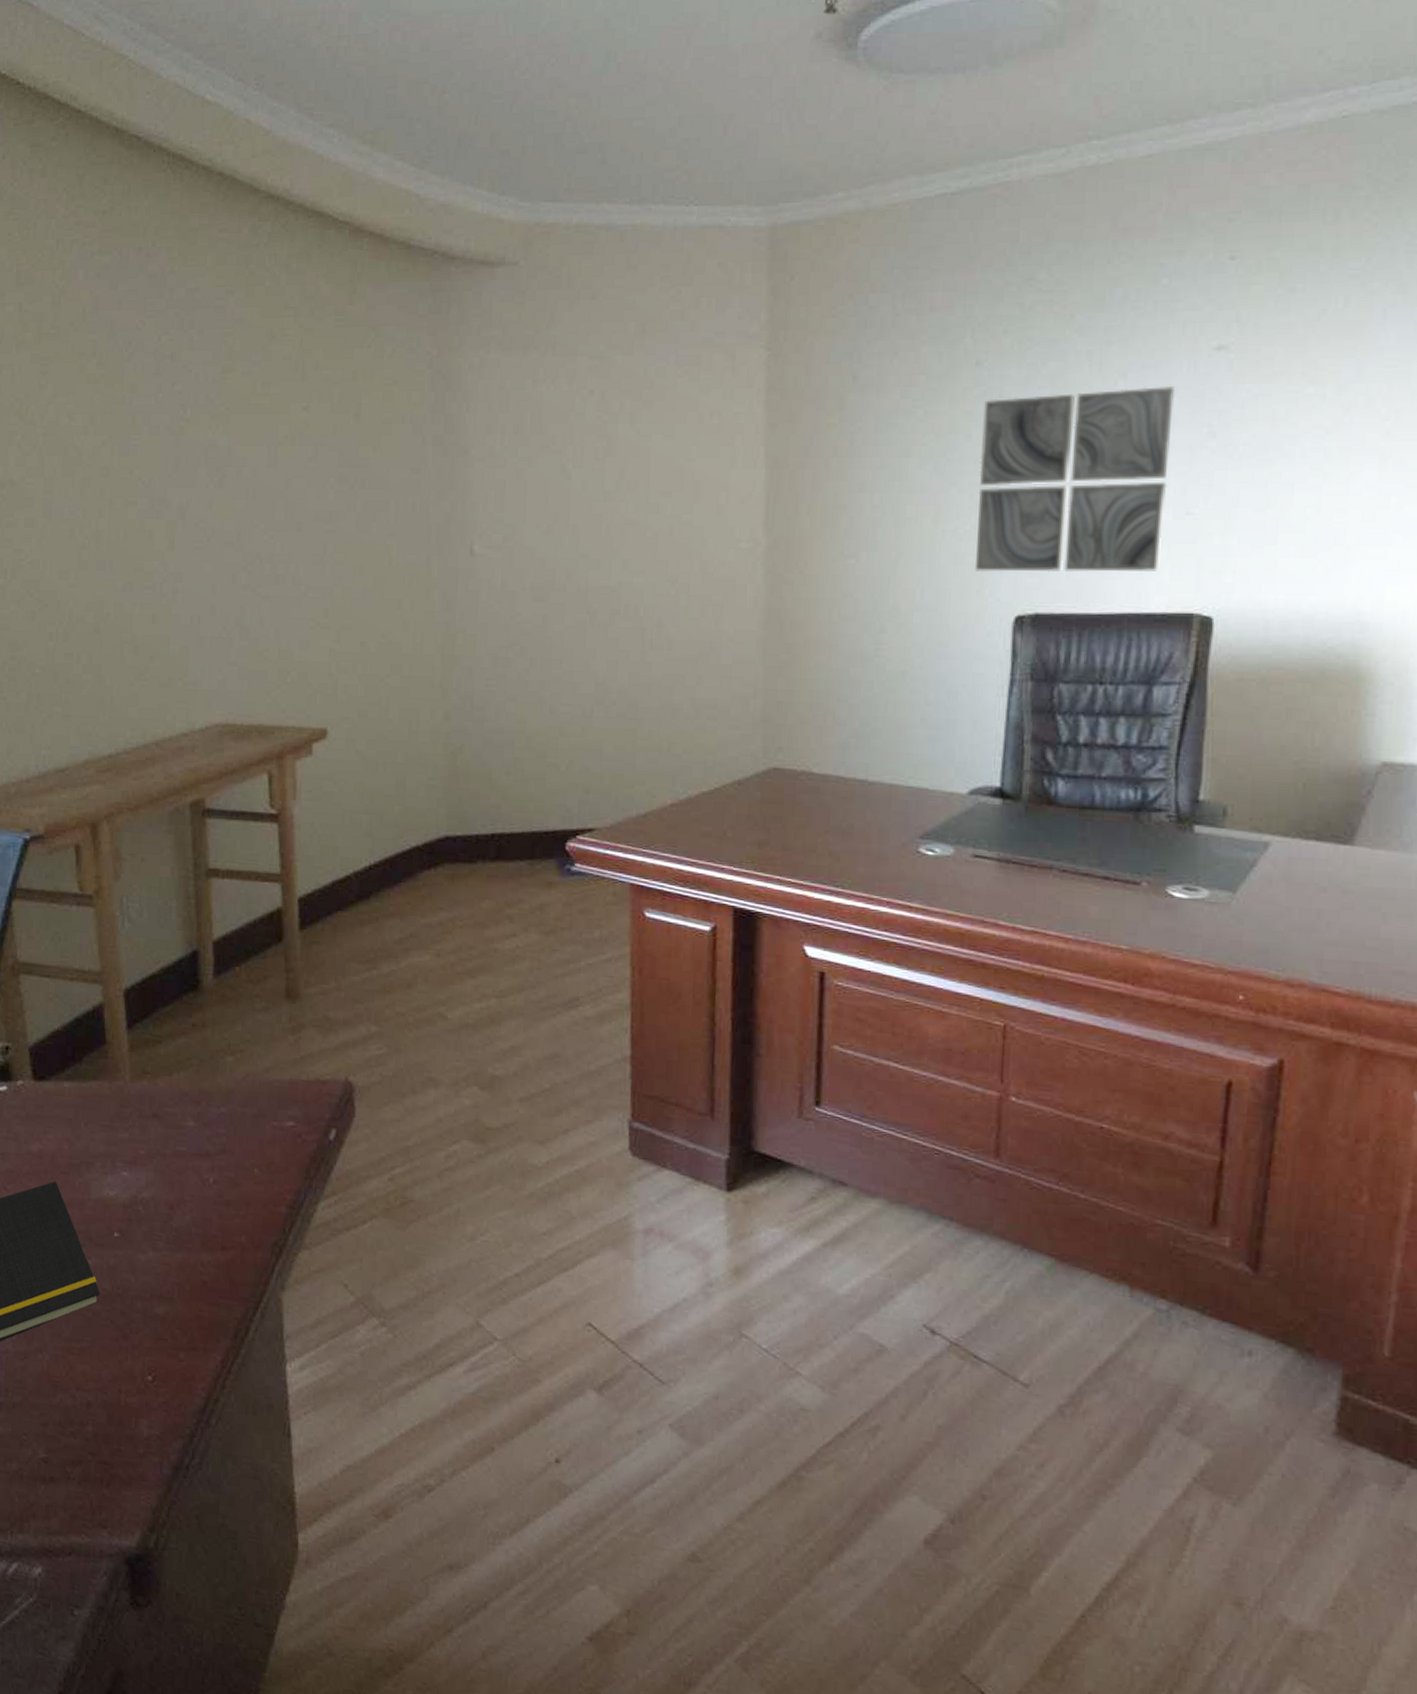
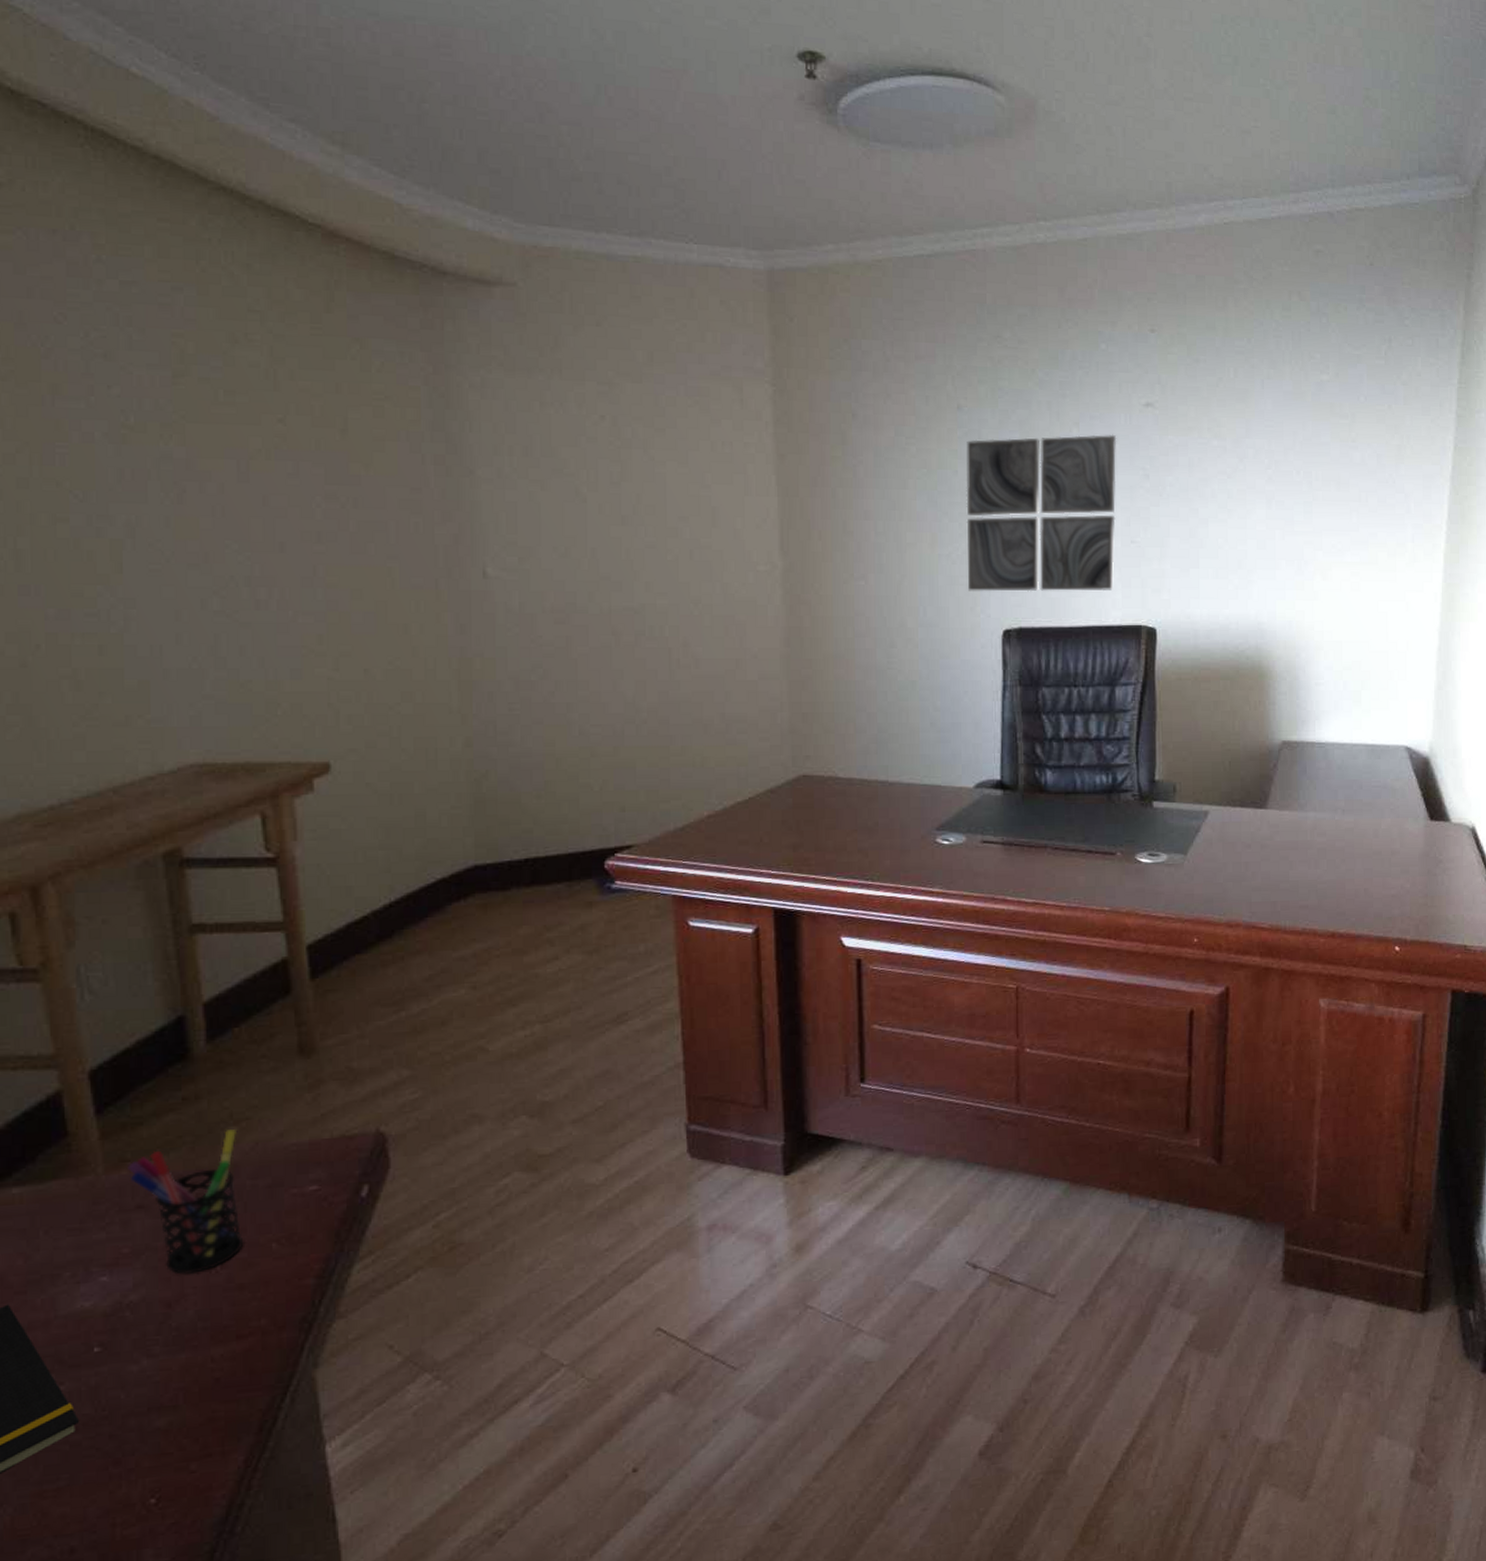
pen holder: none [148,1058,232,1183] -> present [128,1129,243,1274]

